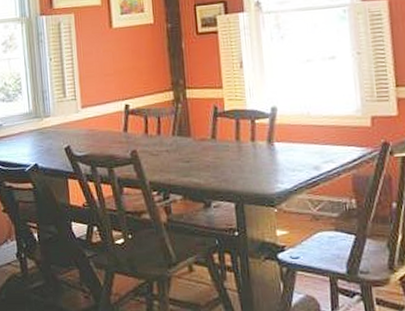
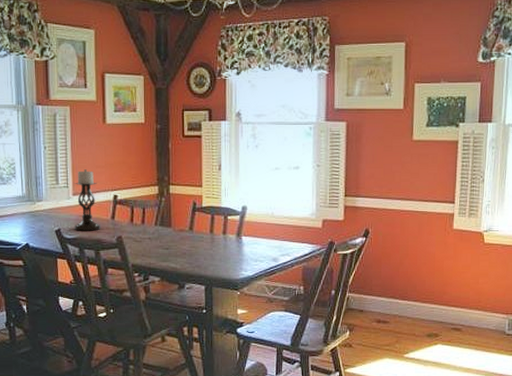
candle holder: none [83,79,114,147] -> present [74,169,101,231]

